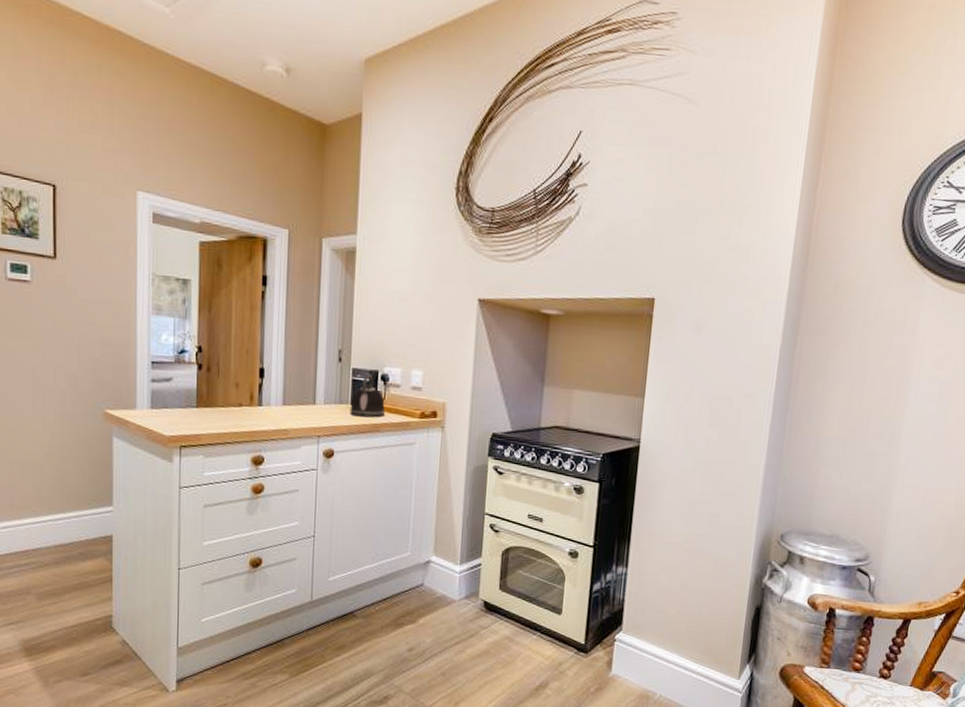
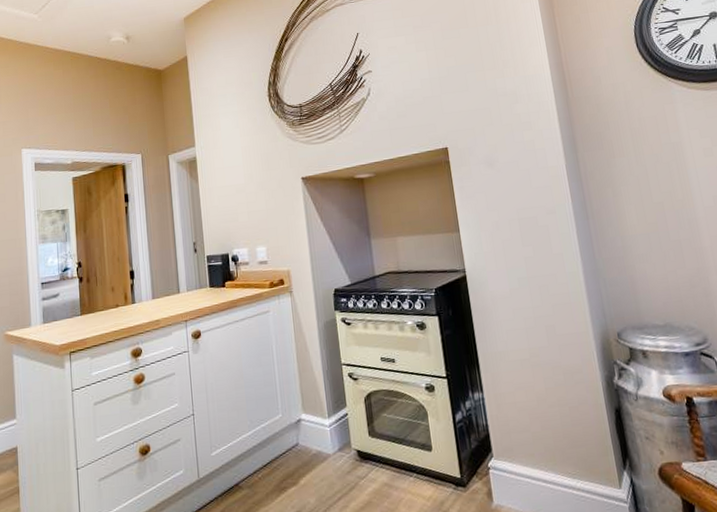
kettle: present [350,373,386,418] -> none [209,257,240,297]

